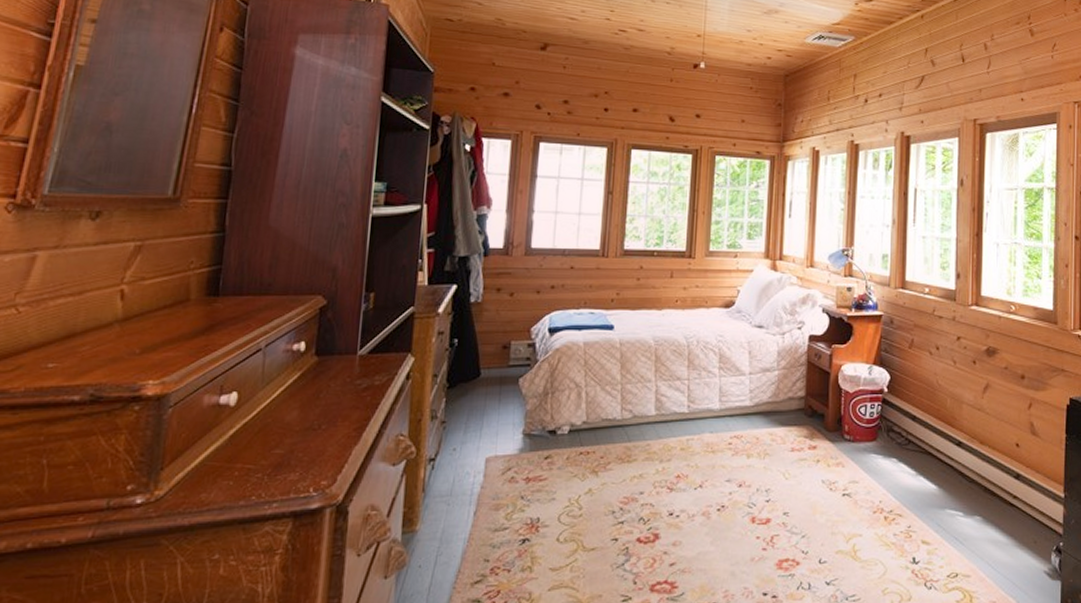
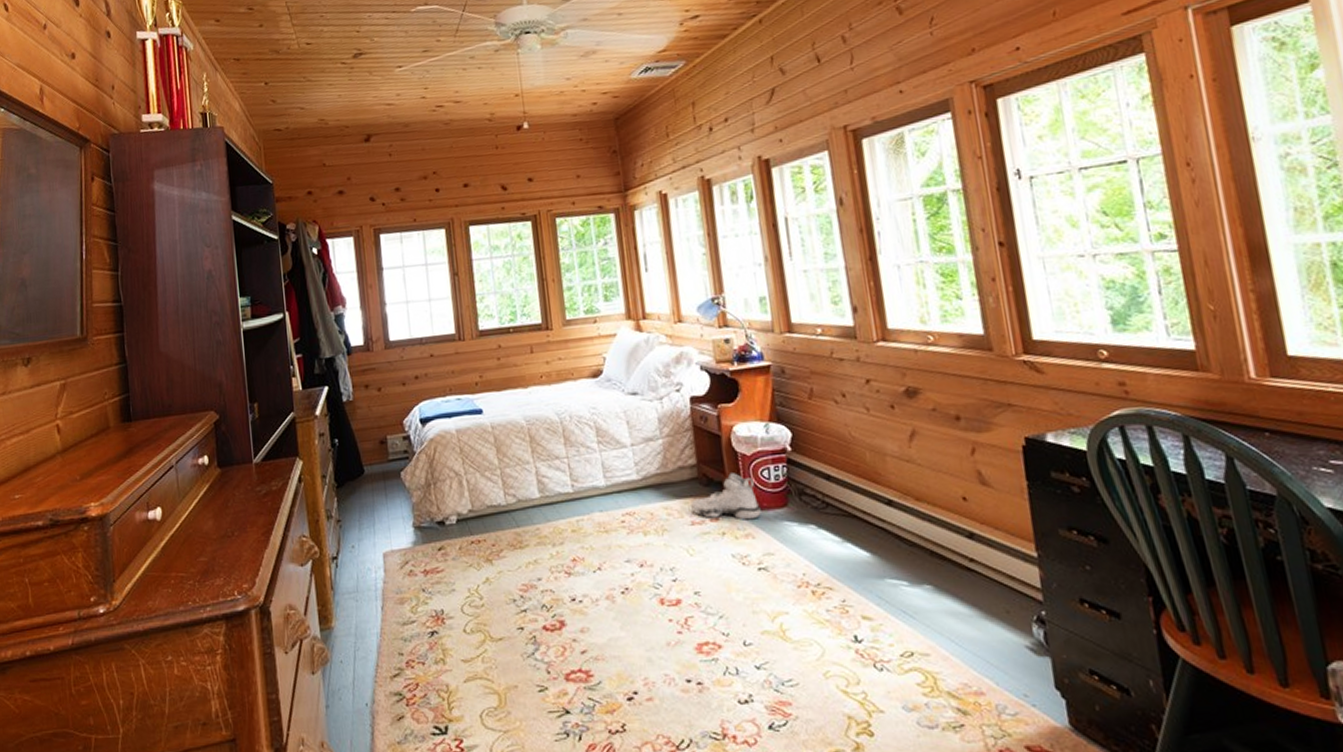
sneaker: none [794,407,853,450] -> present [691,473,761,520]

